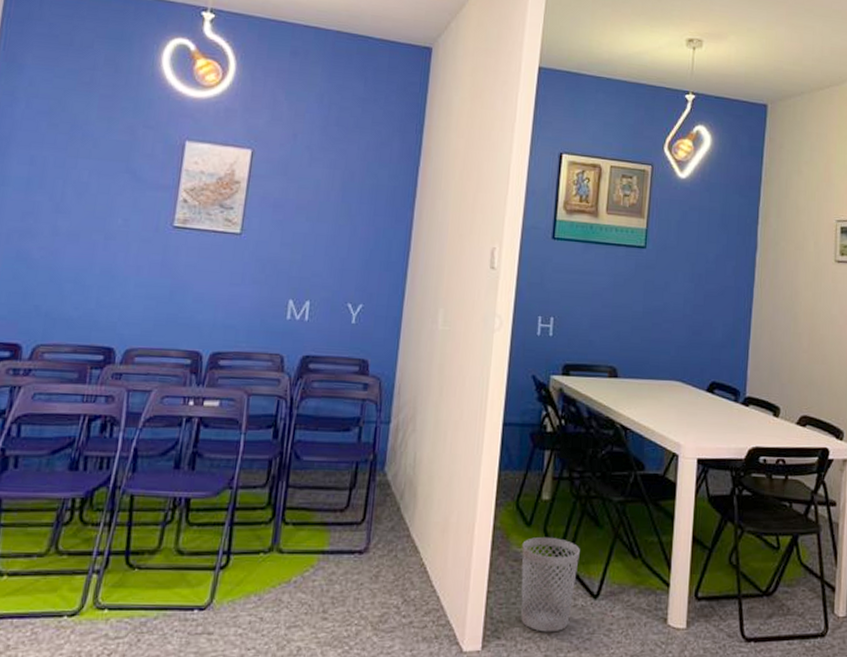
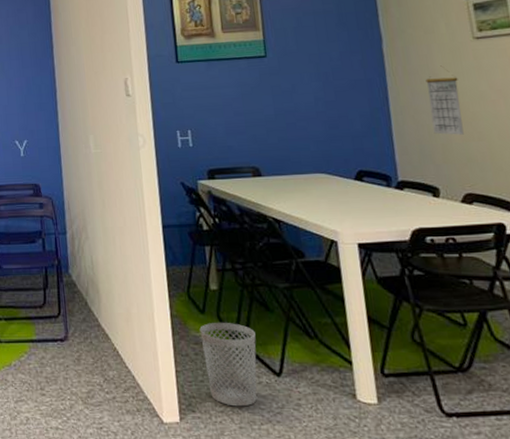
calendar: none [785,284,815,356] -> present [425,65,464,135]

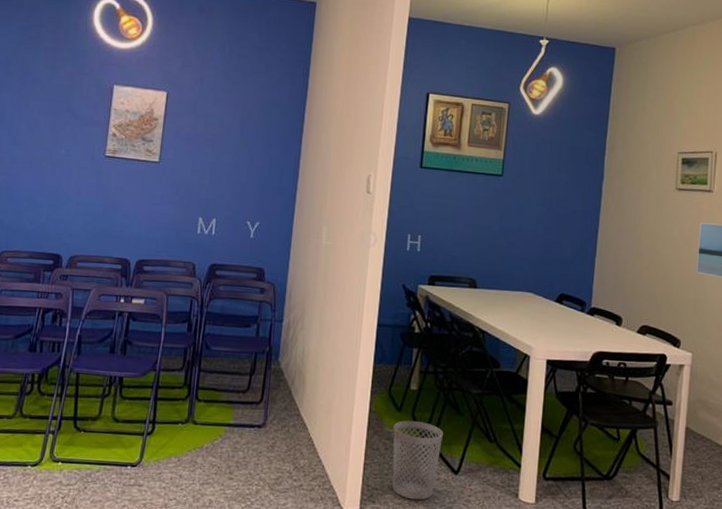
calendar: present [425,65,464,135] -> none [628,209,657,273]

